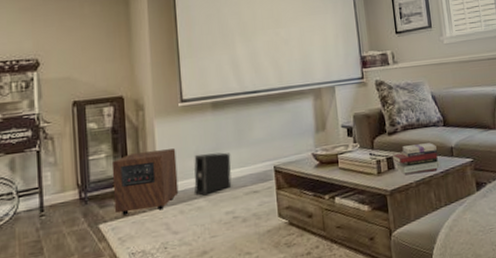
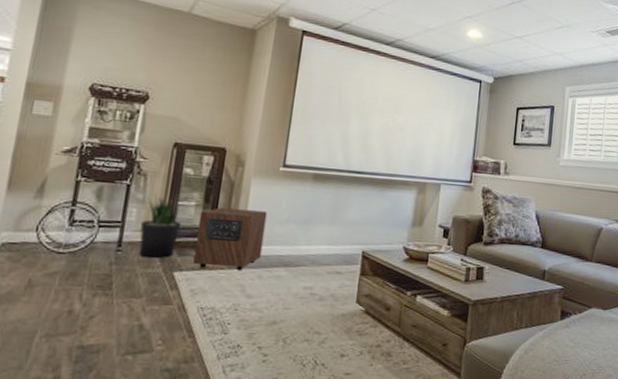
planter: none [57,155,97,217] -> present [138,194,182,258]
stereo: present [193,152,232,196] -> none [277,222,322,266]
books: present [393,143,441,174] -> none [483,259,530,291]

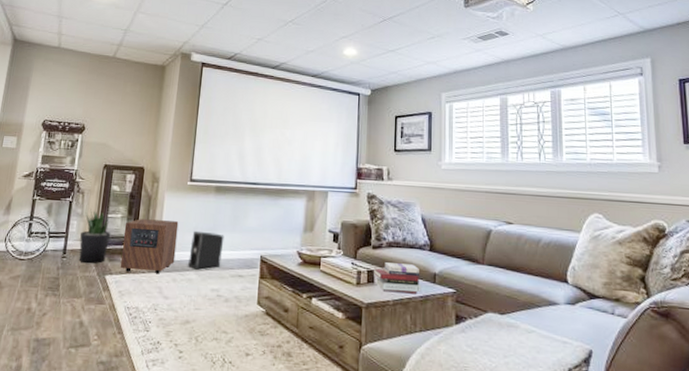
stereo: none [277,222,322,266] -> present [188,230,225,270]
books: none [483,259,530,291] -> present [374,262,421,294]

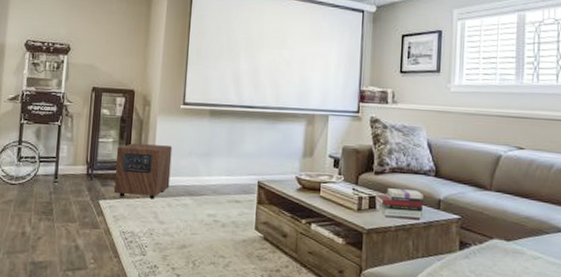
planter: present [78,209,111,263] -> none [70,133,103,188]
stereo: present [188,230,225,270] -> none [183,155,220,195]

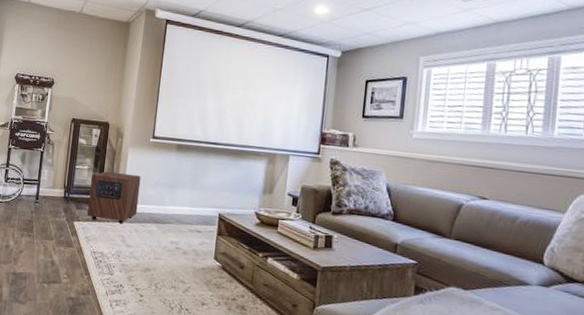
books: present [376,188,425,220] -> none [332,229,381,262]

